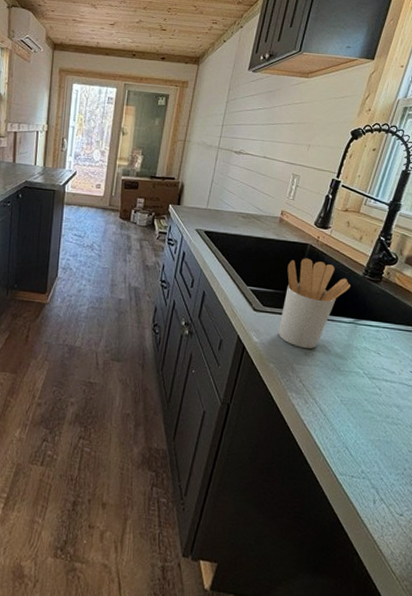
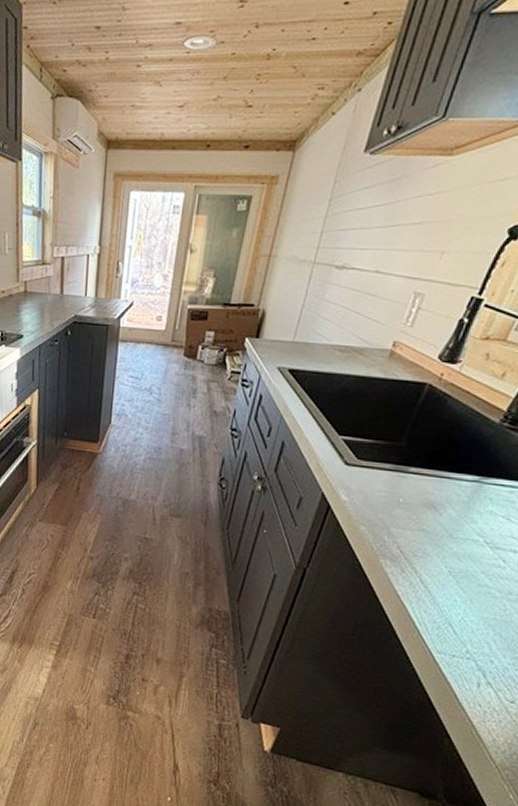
utensil holder: present [278,258,350,349] -> none [374,401,480,511]

